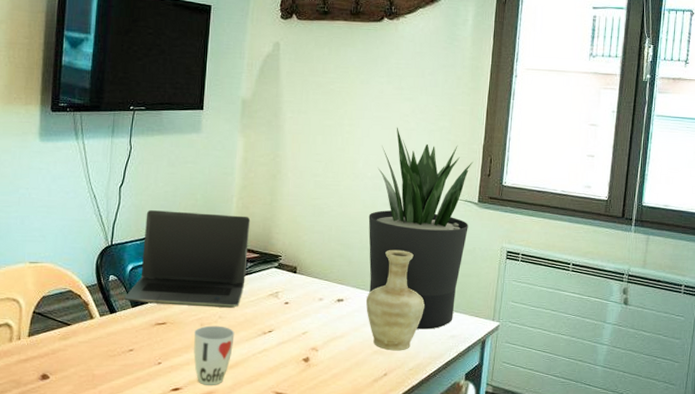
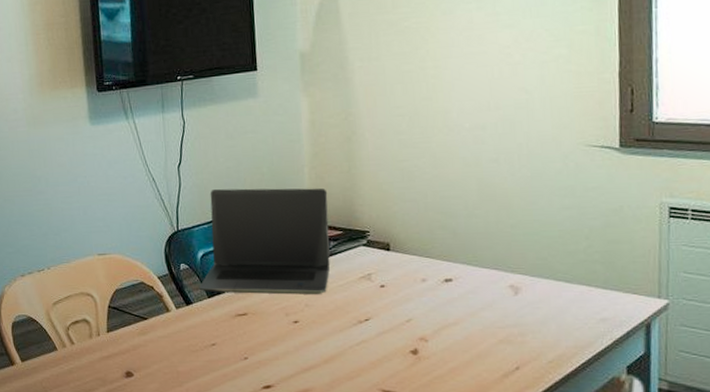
cup: present [193,325,235,385] -> none [280,315,326,382]
vase: present [365,249,425,351] -> none [481,214,560,339]
planter: present [368,127,474,330] -> none [472,62,610,312]

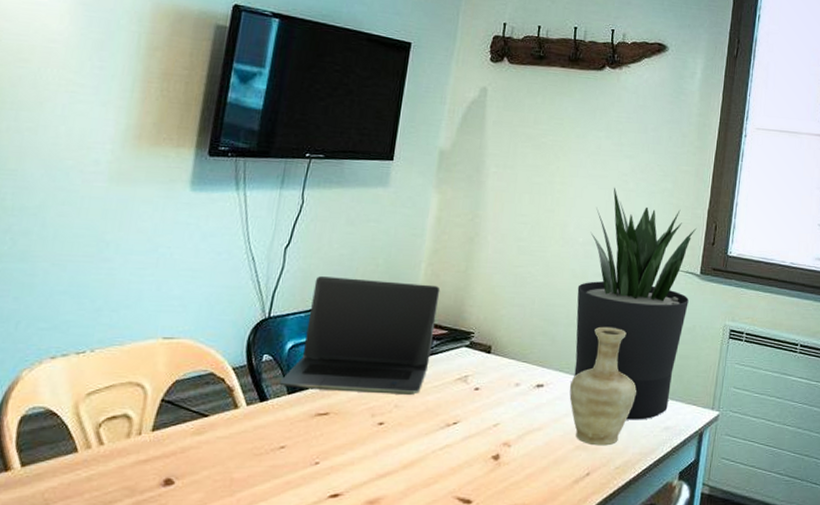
planter: none [472,62,610,312] -> present [574,187,697,420]
vase: none [481,214,560,339] -> present [569,326,637,446]

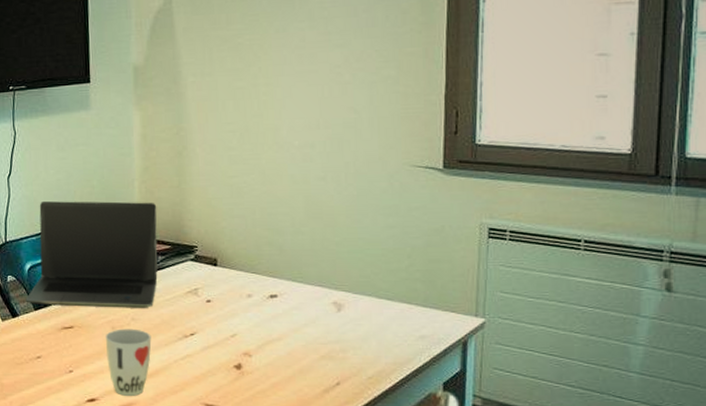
cup: none [360,416,413,490] -> present [106,329,152,396]
vase: present [569,326,637,446] -> none [305,232,382,356]
planter: present [574,187,697,420] -> none [300,81,433,329]

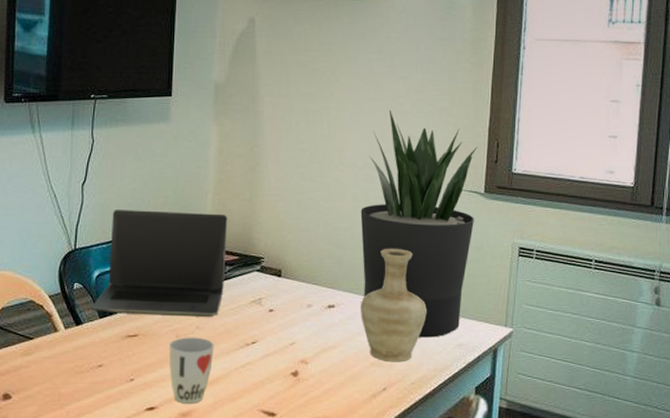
planter: none [300,81,433,329] -> present [360,109,478,338]
vase: none [305,232,382,356] -> present [360,248,427,362]

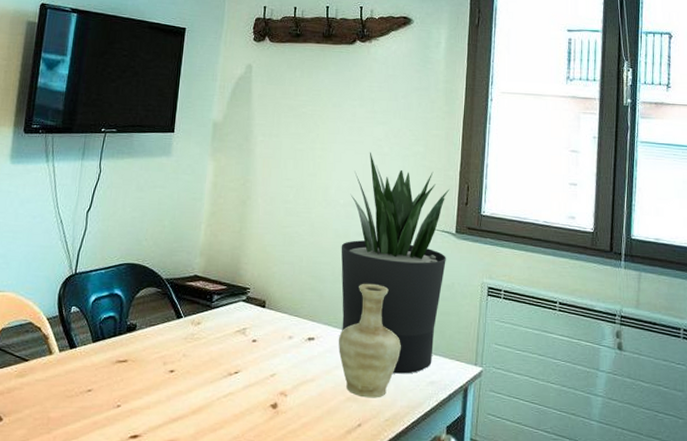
laptop computer: present [91,210,228,317] -> none [85,237,219,345]
cup: present [169,337,214,404] -> none [154,364,199,433]

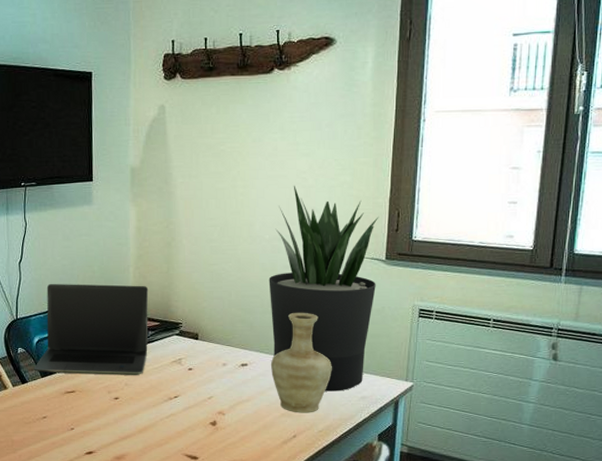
laptop computer: none [85,237,219,345] -> present [34,284,149,375]

